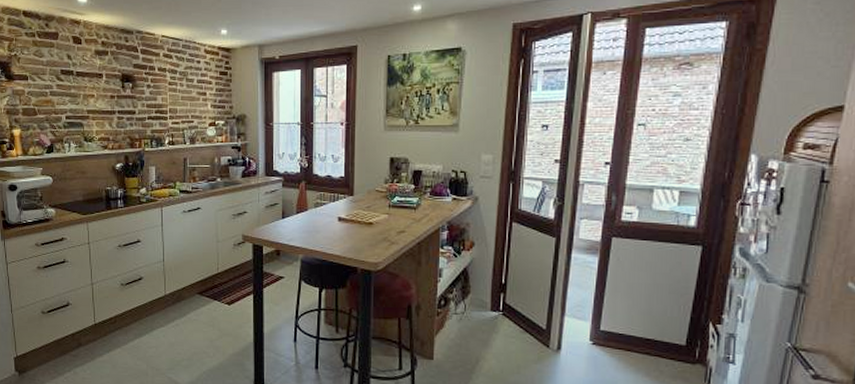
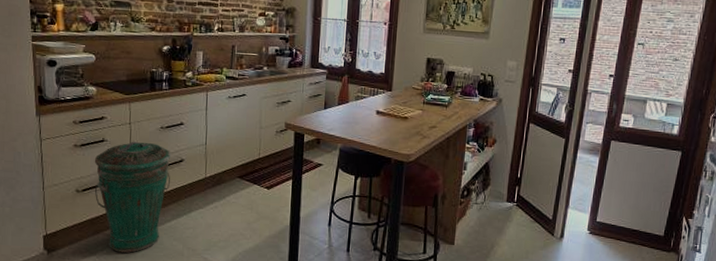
trash can: none [57,261,130,373] -> present [94,141,171,253]

